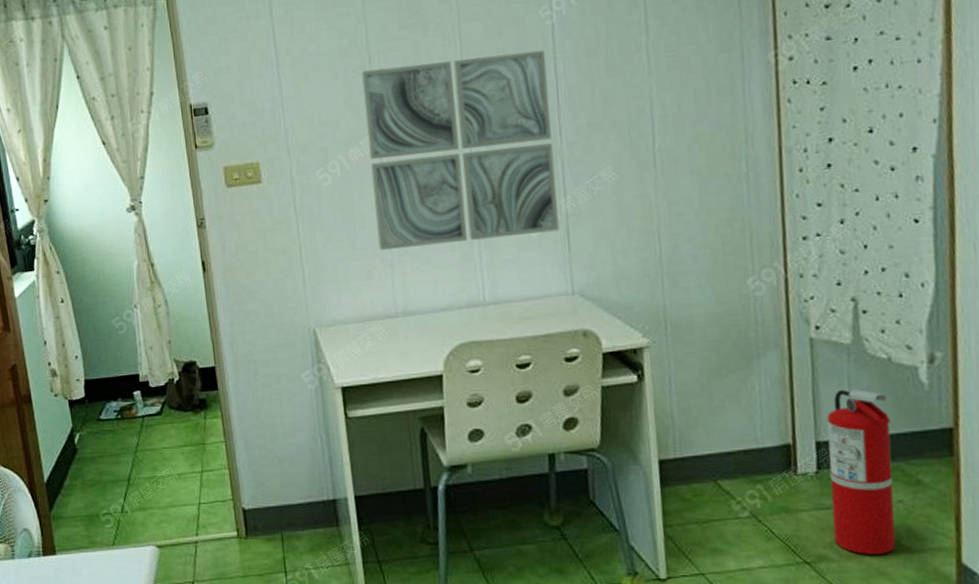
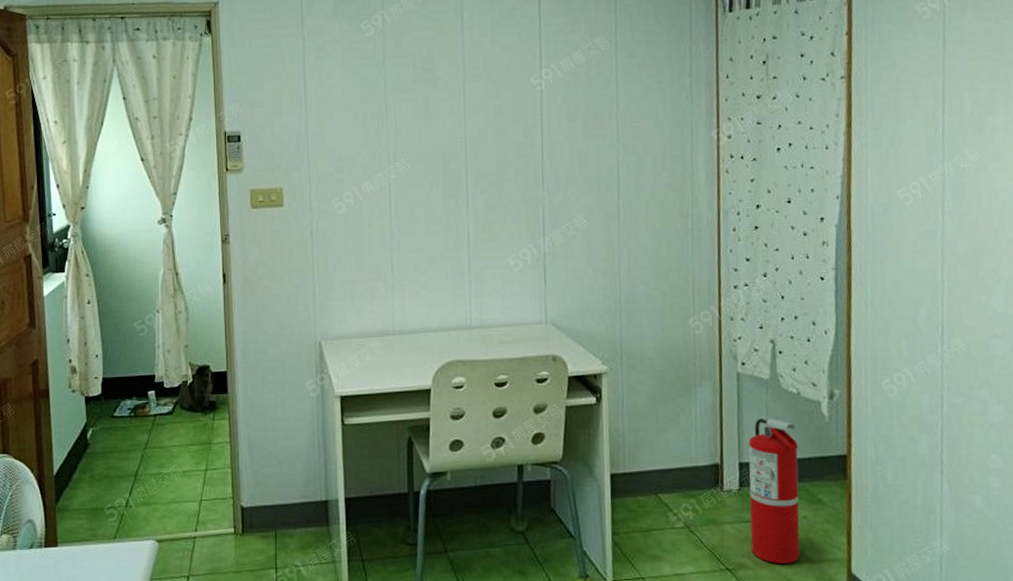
wall art: present [362,50,560,251] -> none [379,111,538,275]

